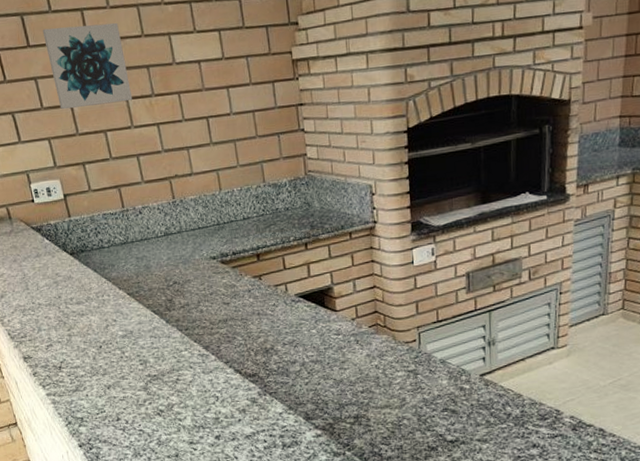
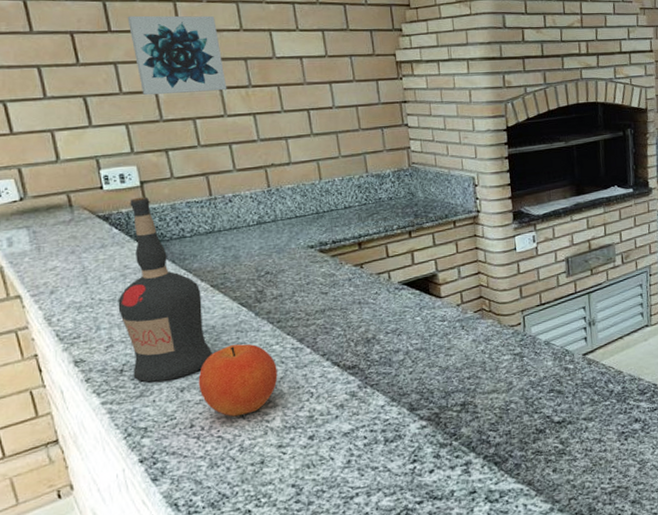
liquor bottle: none [53,209,131,379] -> present [118,197,212,383]
fruit: none [121,349,187,414] -> present [198,344,278,417]

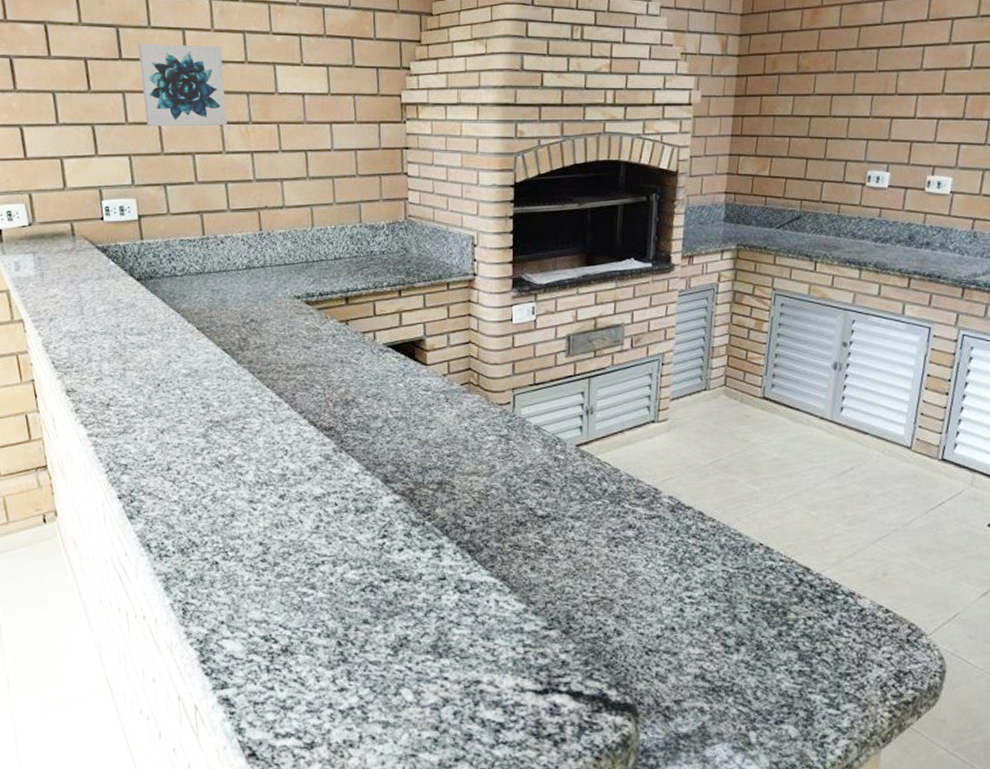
liquor bottle: present [118,197,212,383] -> none [109,231,193,420]
fruit: present [198,344,278,417] -> none [178,392,254,465]

